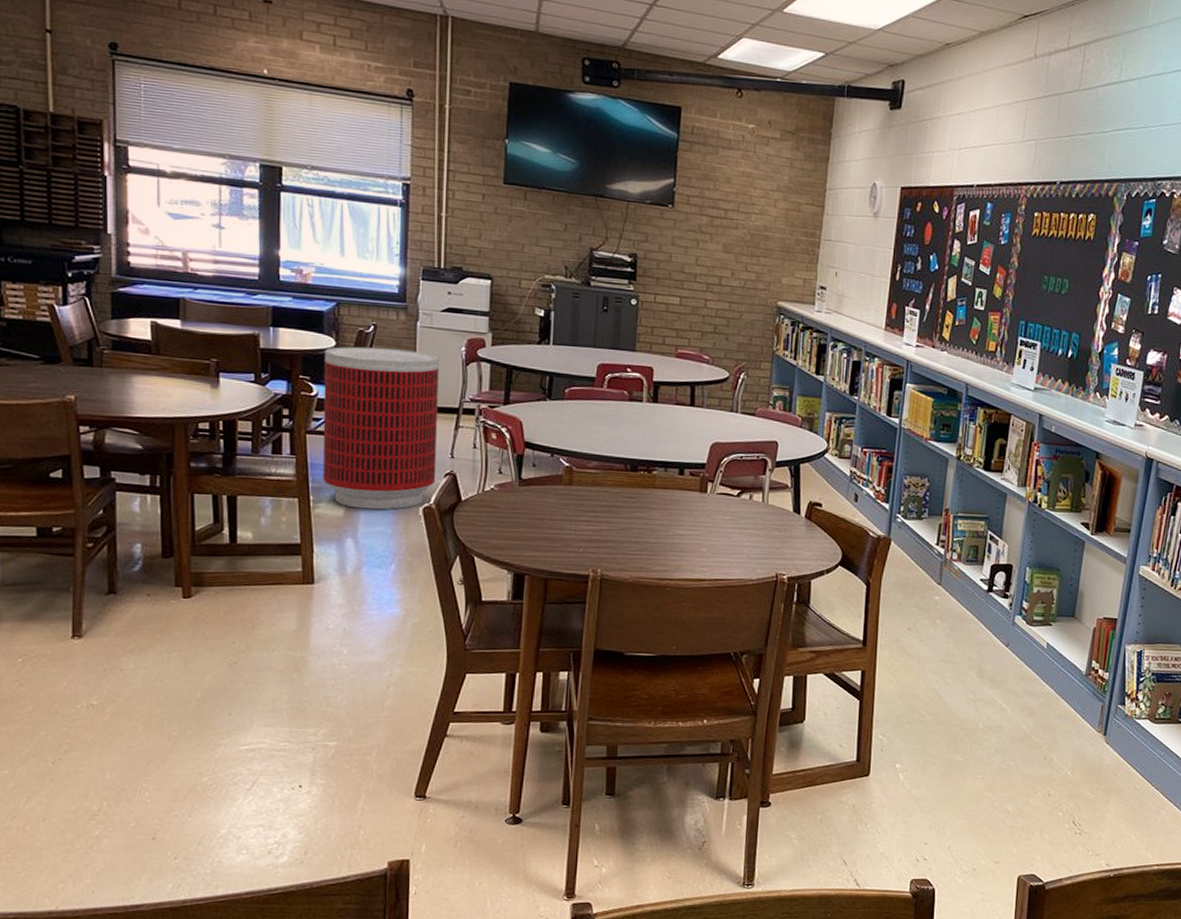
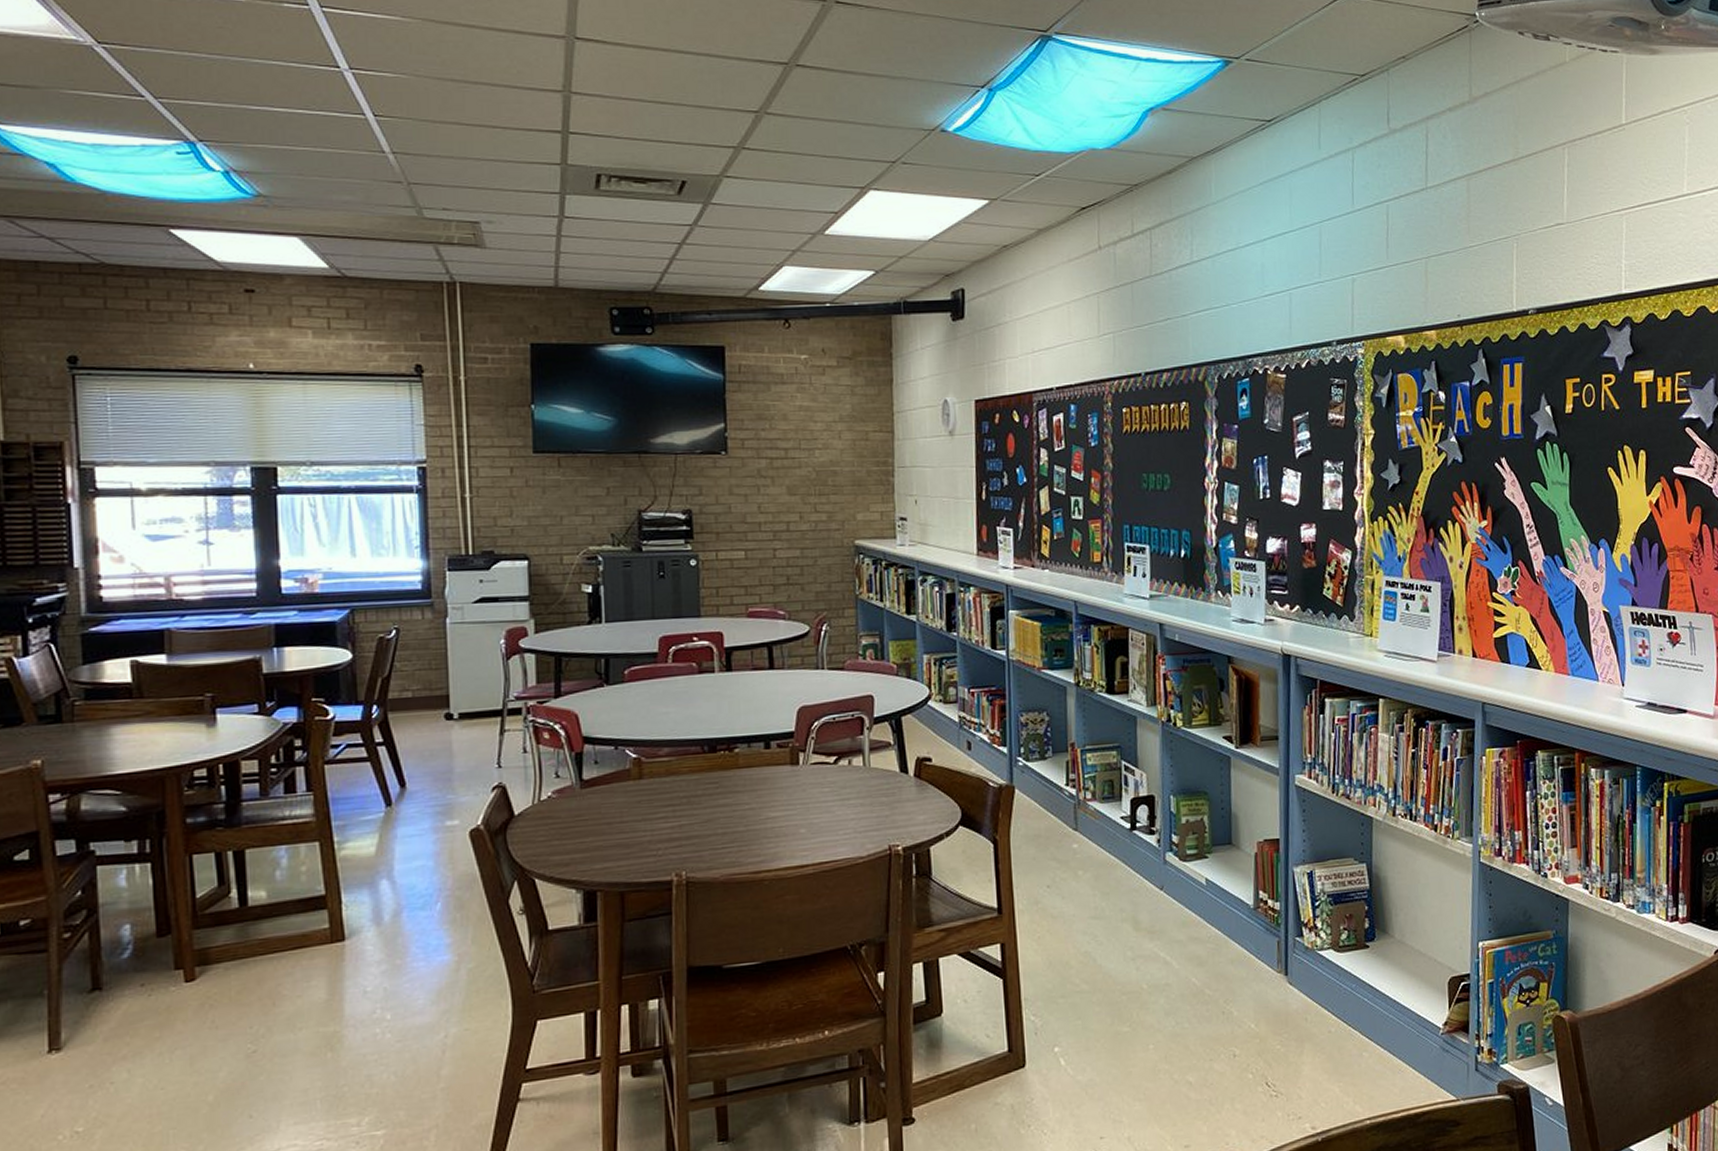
trash can: present [323,346,439,510] -> none [341,651,483,843]

